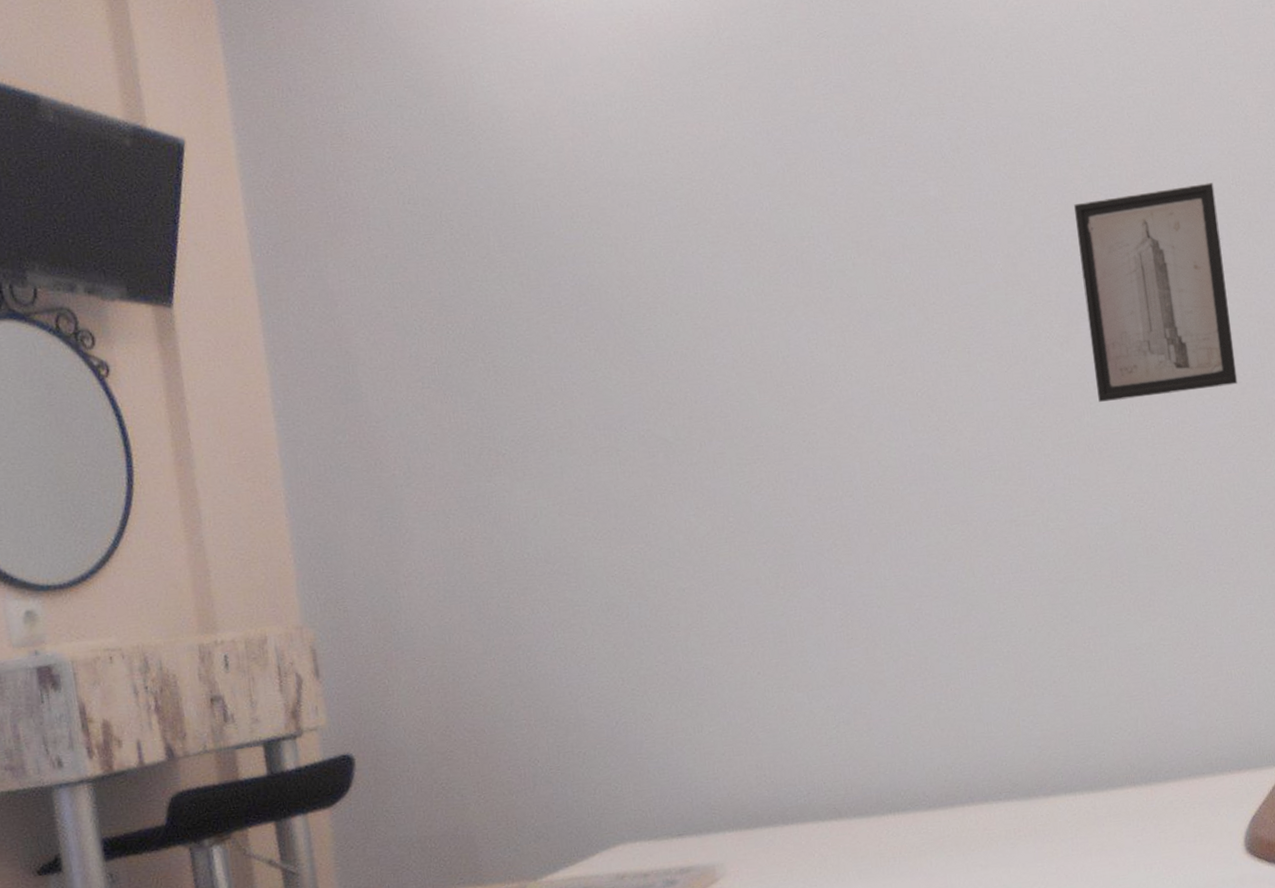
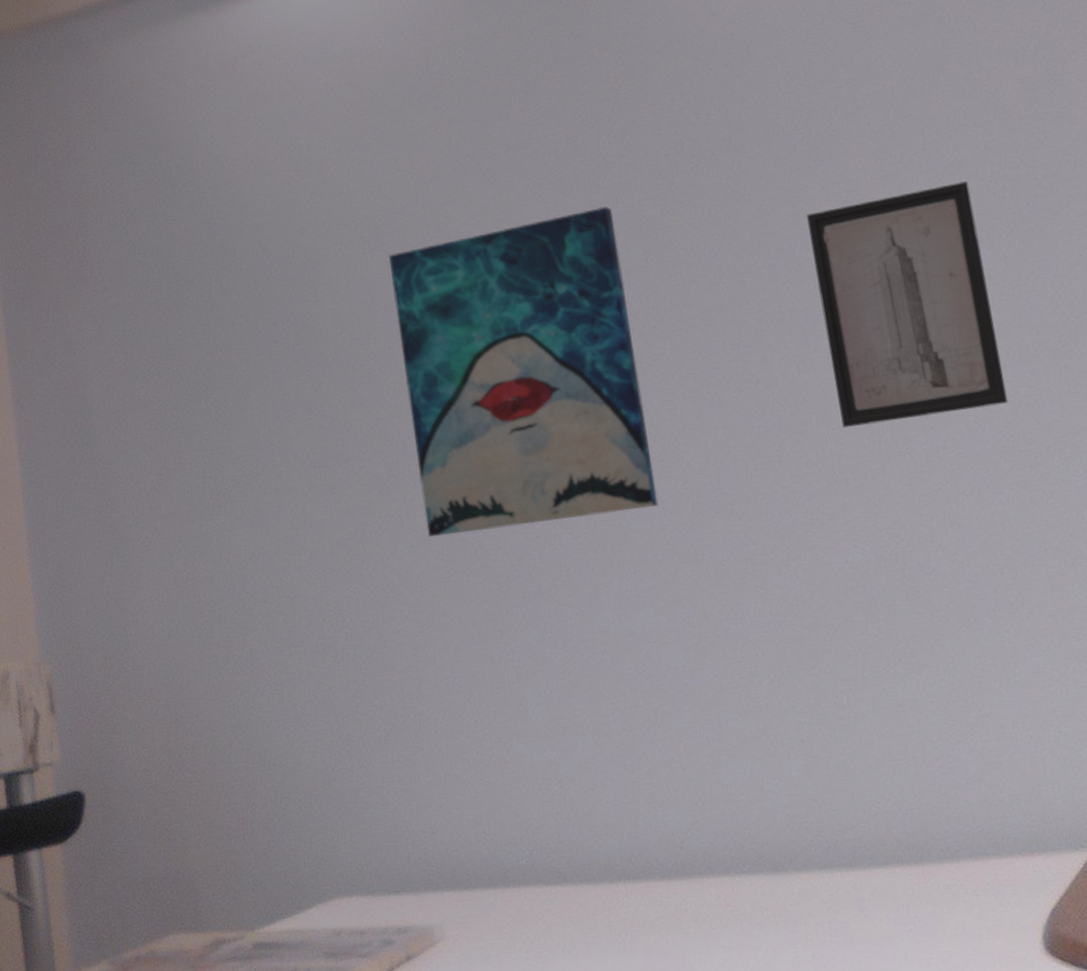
wall art: none [677,184,934,500] -> present [389,206,659,538]

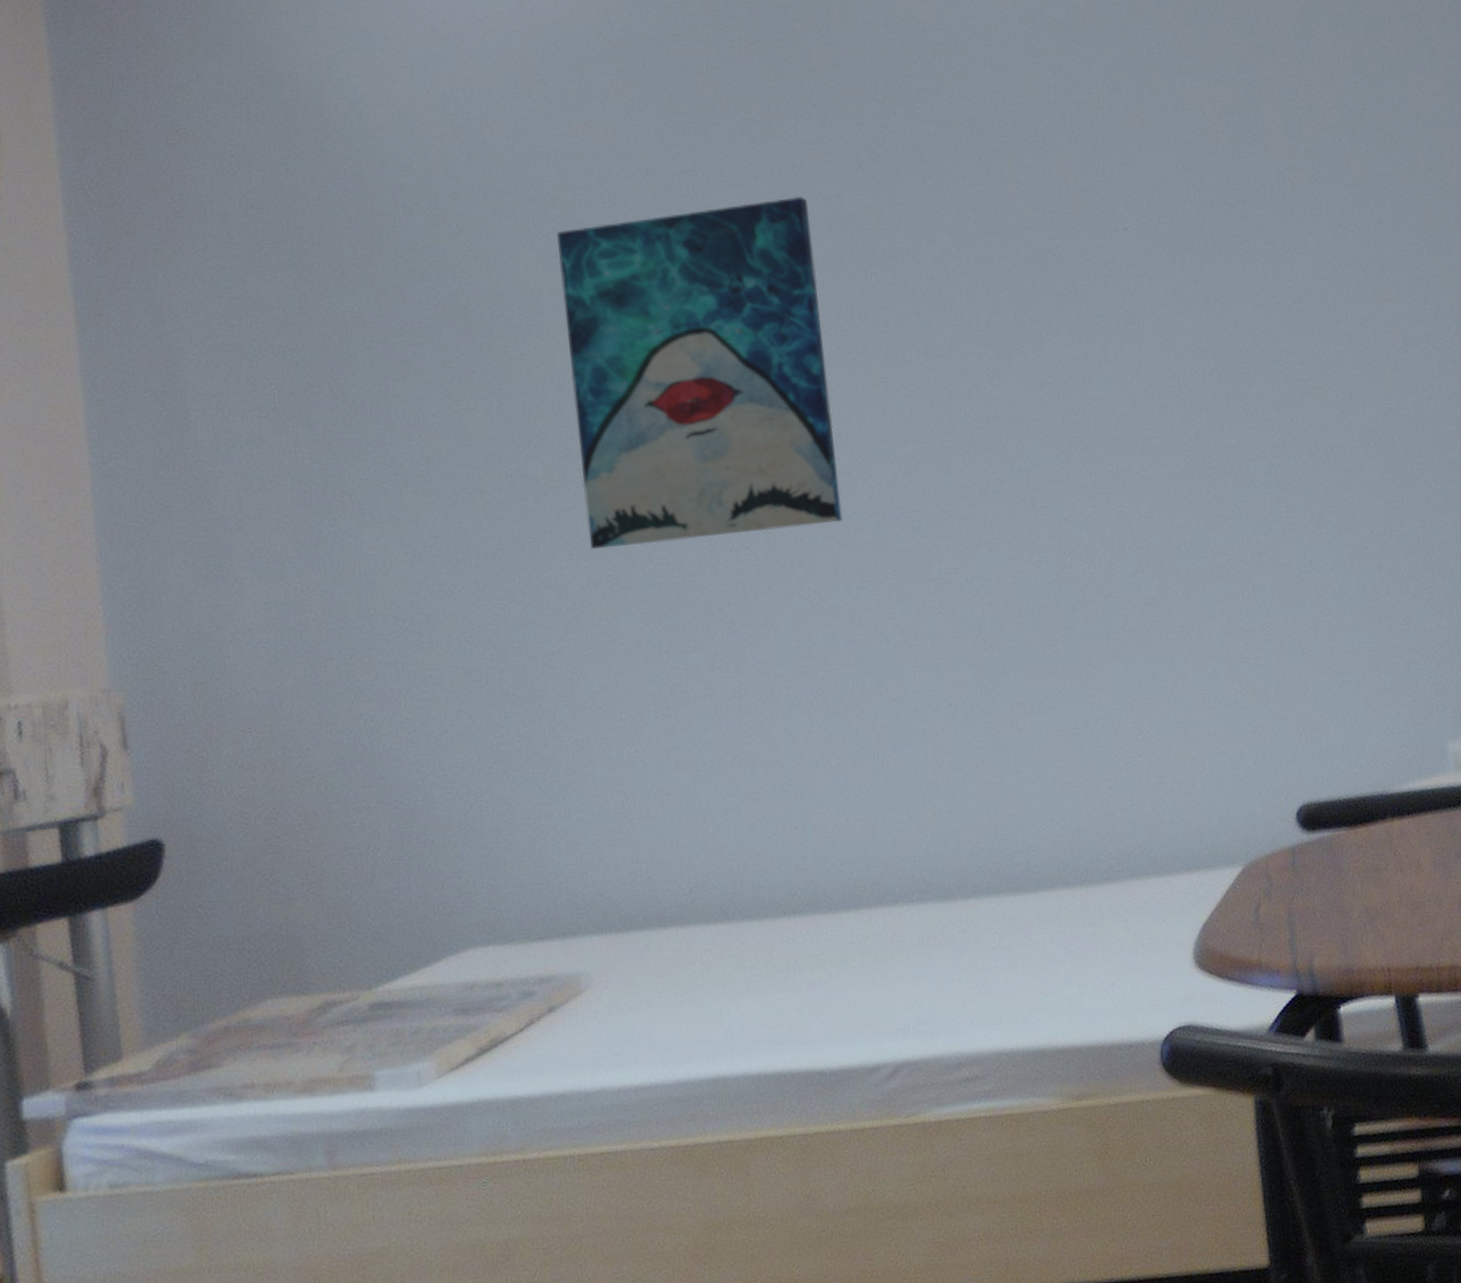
wall art: present [807,181,1009,428] -> none [1008,199,1191,445]

